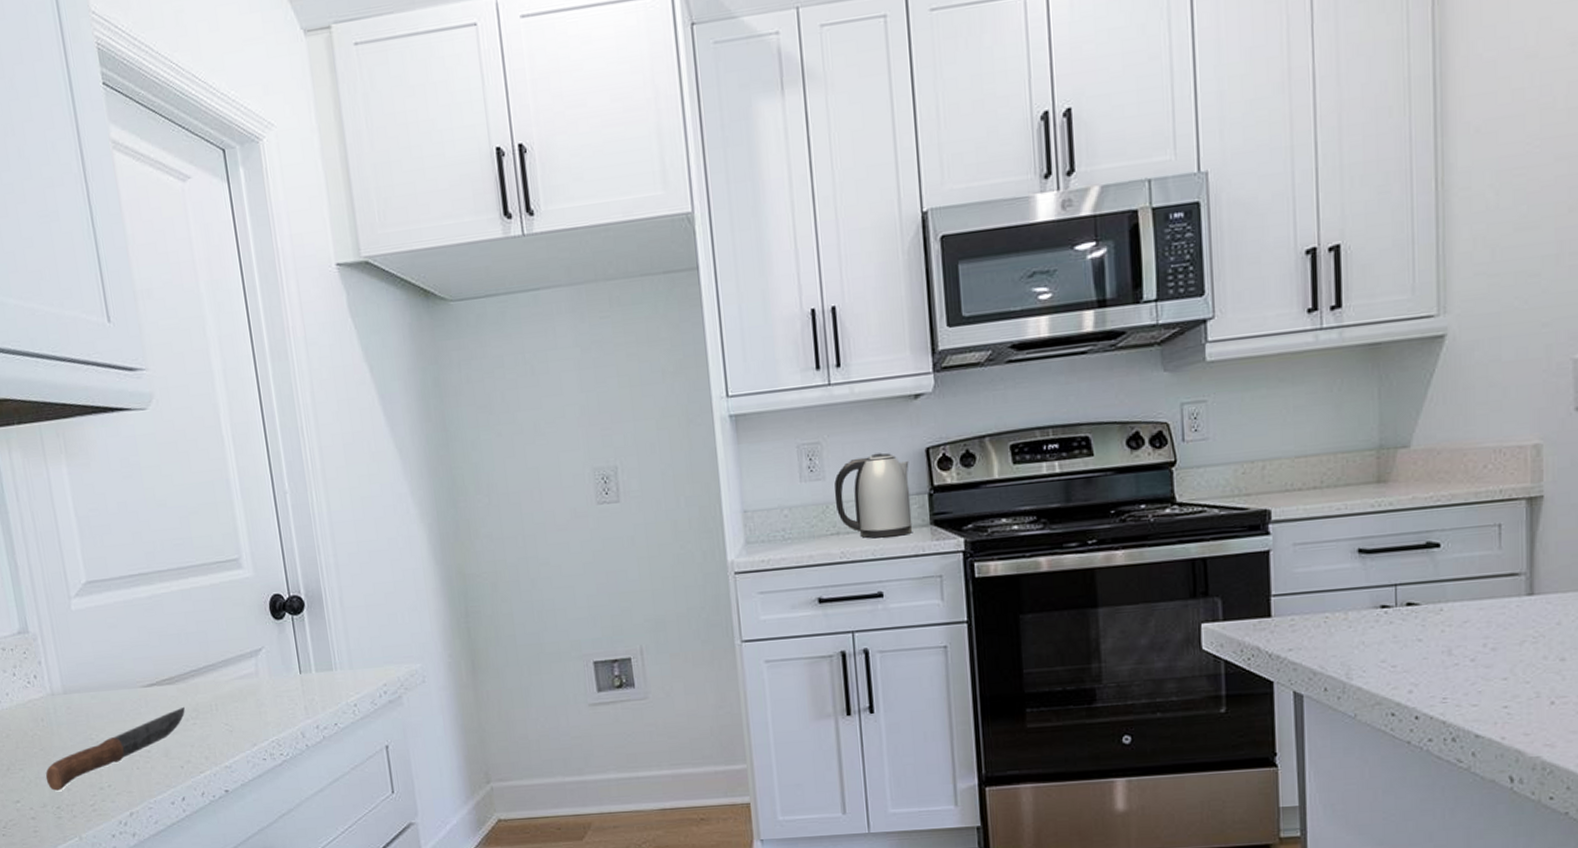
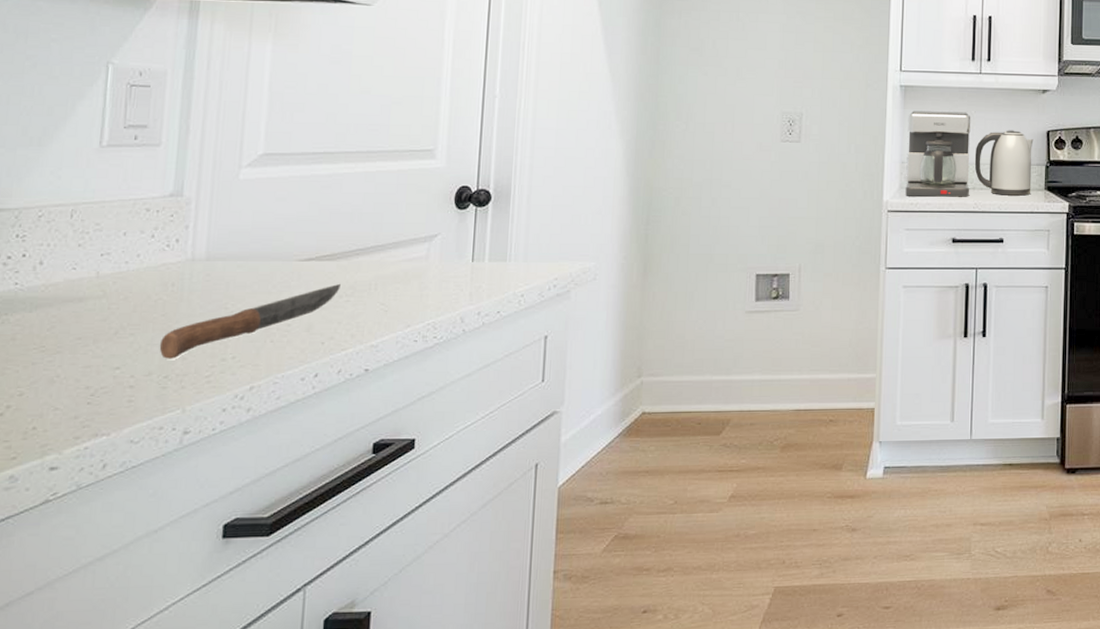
coffee maker: none [744,438,833,553] -> present [905,110,971,198]

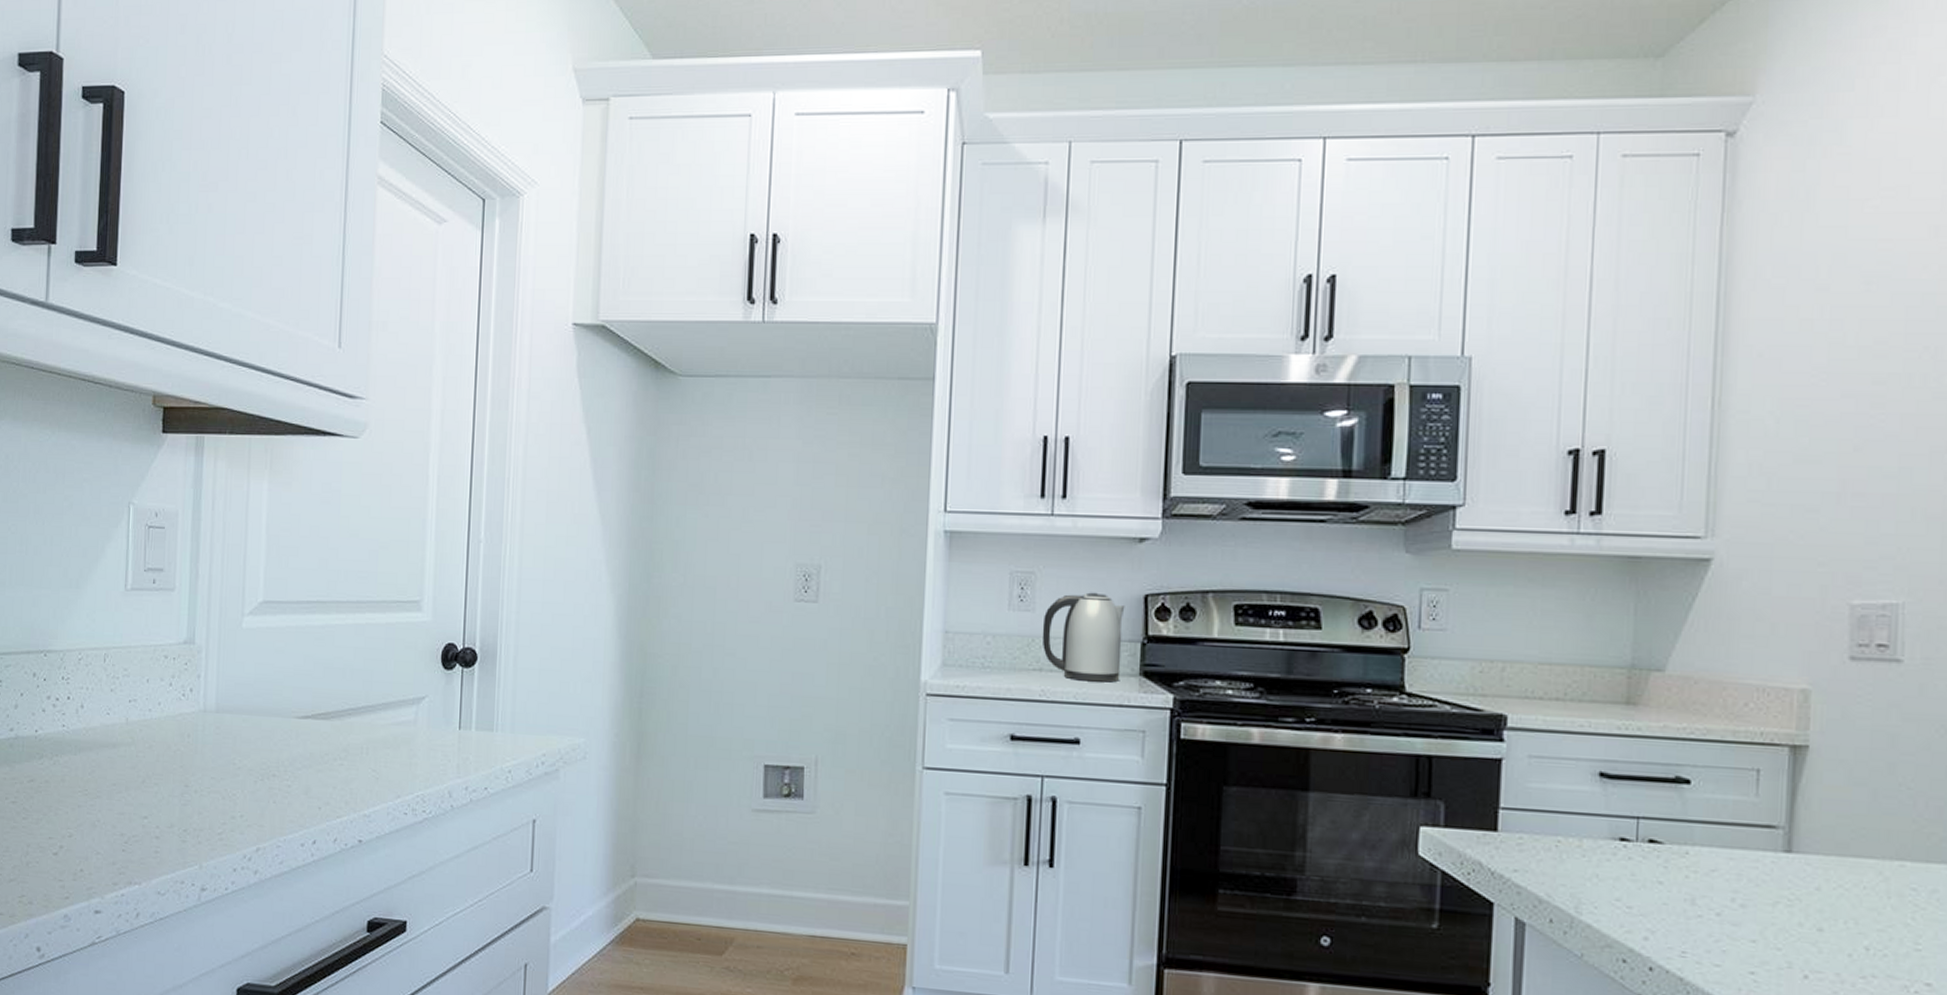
knife: present [159,283,341,359] -> none [179,745,335,813]
coffee maker: present [905,110,971,198] -> none [949,564,1038,682]

